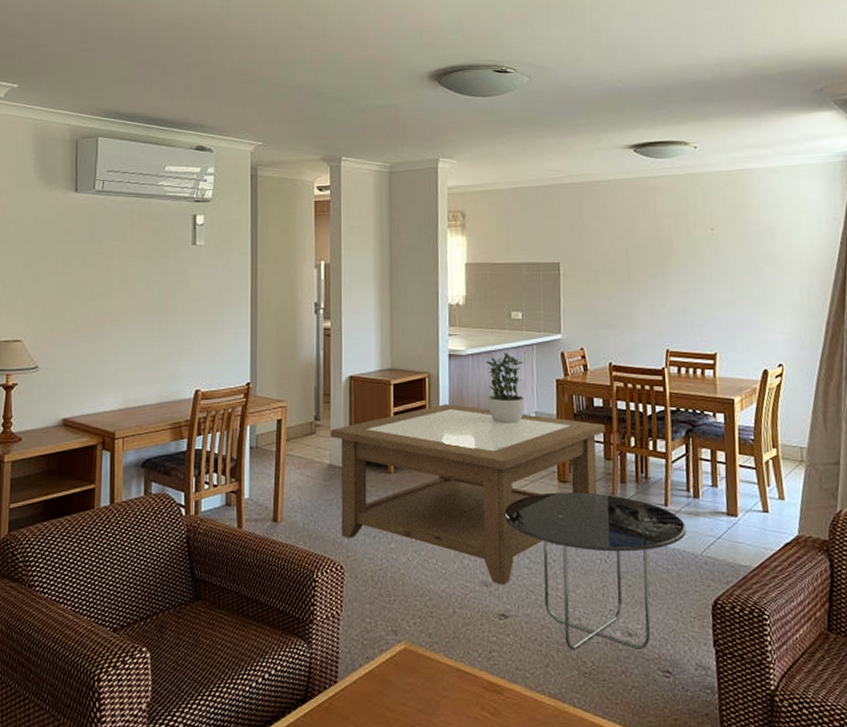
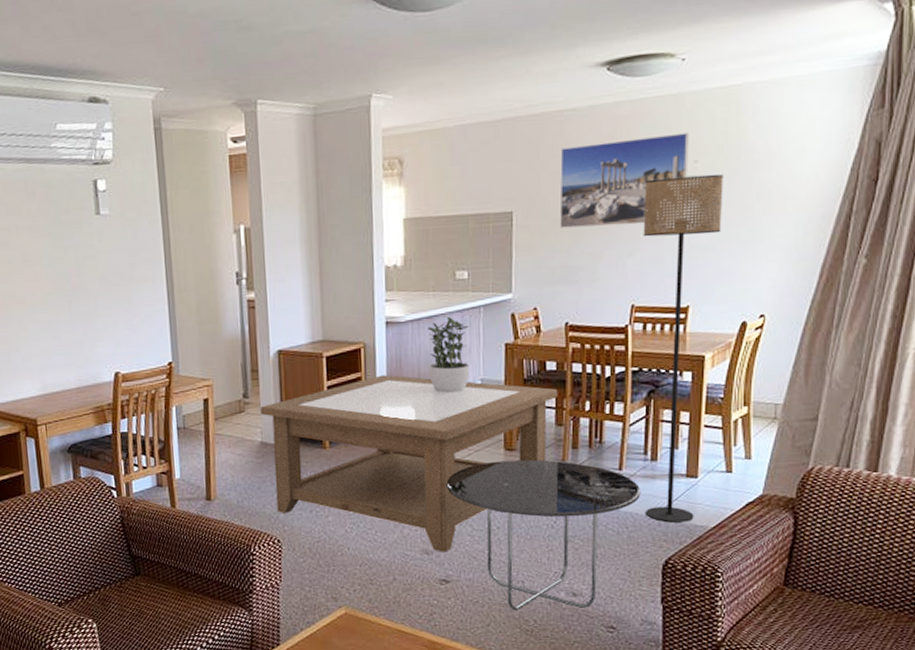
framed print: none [598,205,707,280] -> present [559,132,689,229]
floor lamp: none [670,240,739,561] -> present [643,174,724,523]

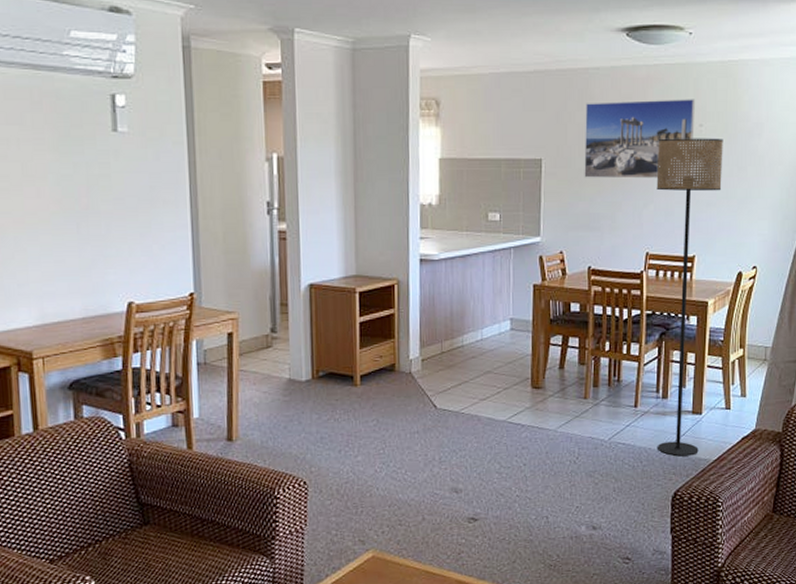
coffee table: present [259,375,558,552] -> none [288,312,581,490]
potted plant: present [427,316,470,393] -> none [460,256,500,331]
side table: present [446,459,642,611] -> none [476,397,654,547]

